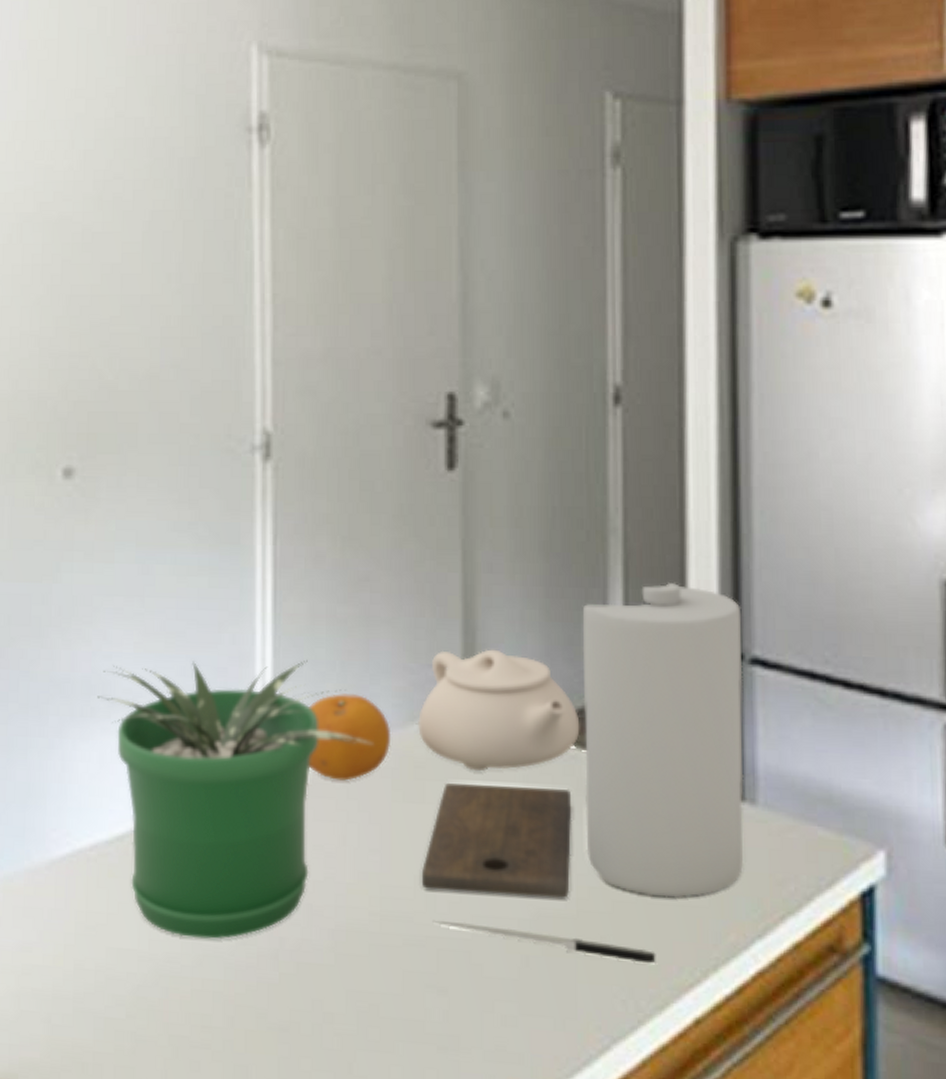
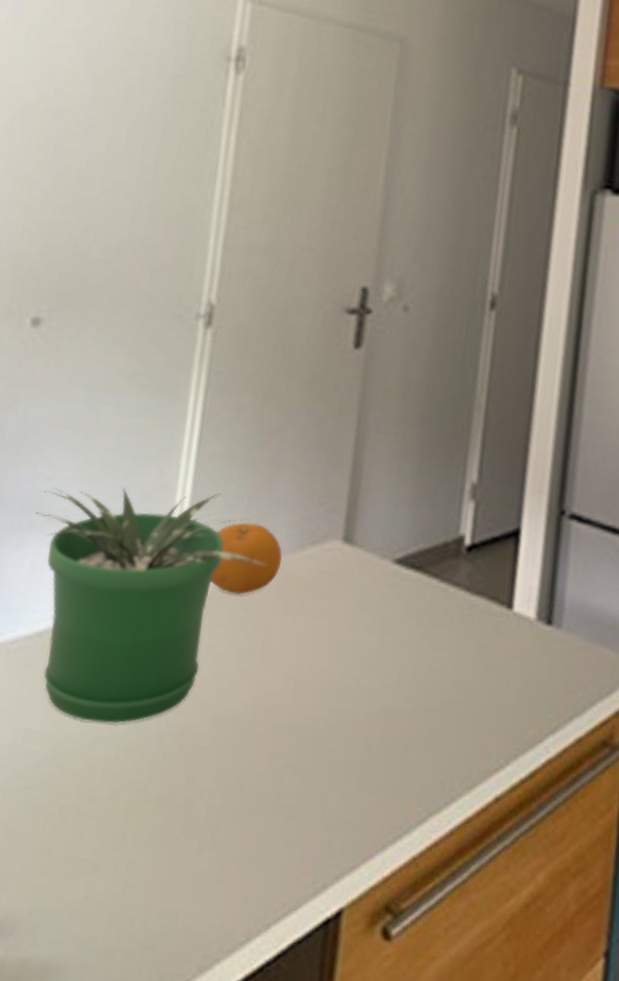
teapot: present [418,649,580,771] -> none [305,492,434,592]
cutting board: present [422,783,572,898] -> none [292,600,421,697]
kitchen knife: present [432,919,656,964] -> none [297,712,472,753]
paper towel holder: present [582,583,744,897] -> none [427,451,568,700]

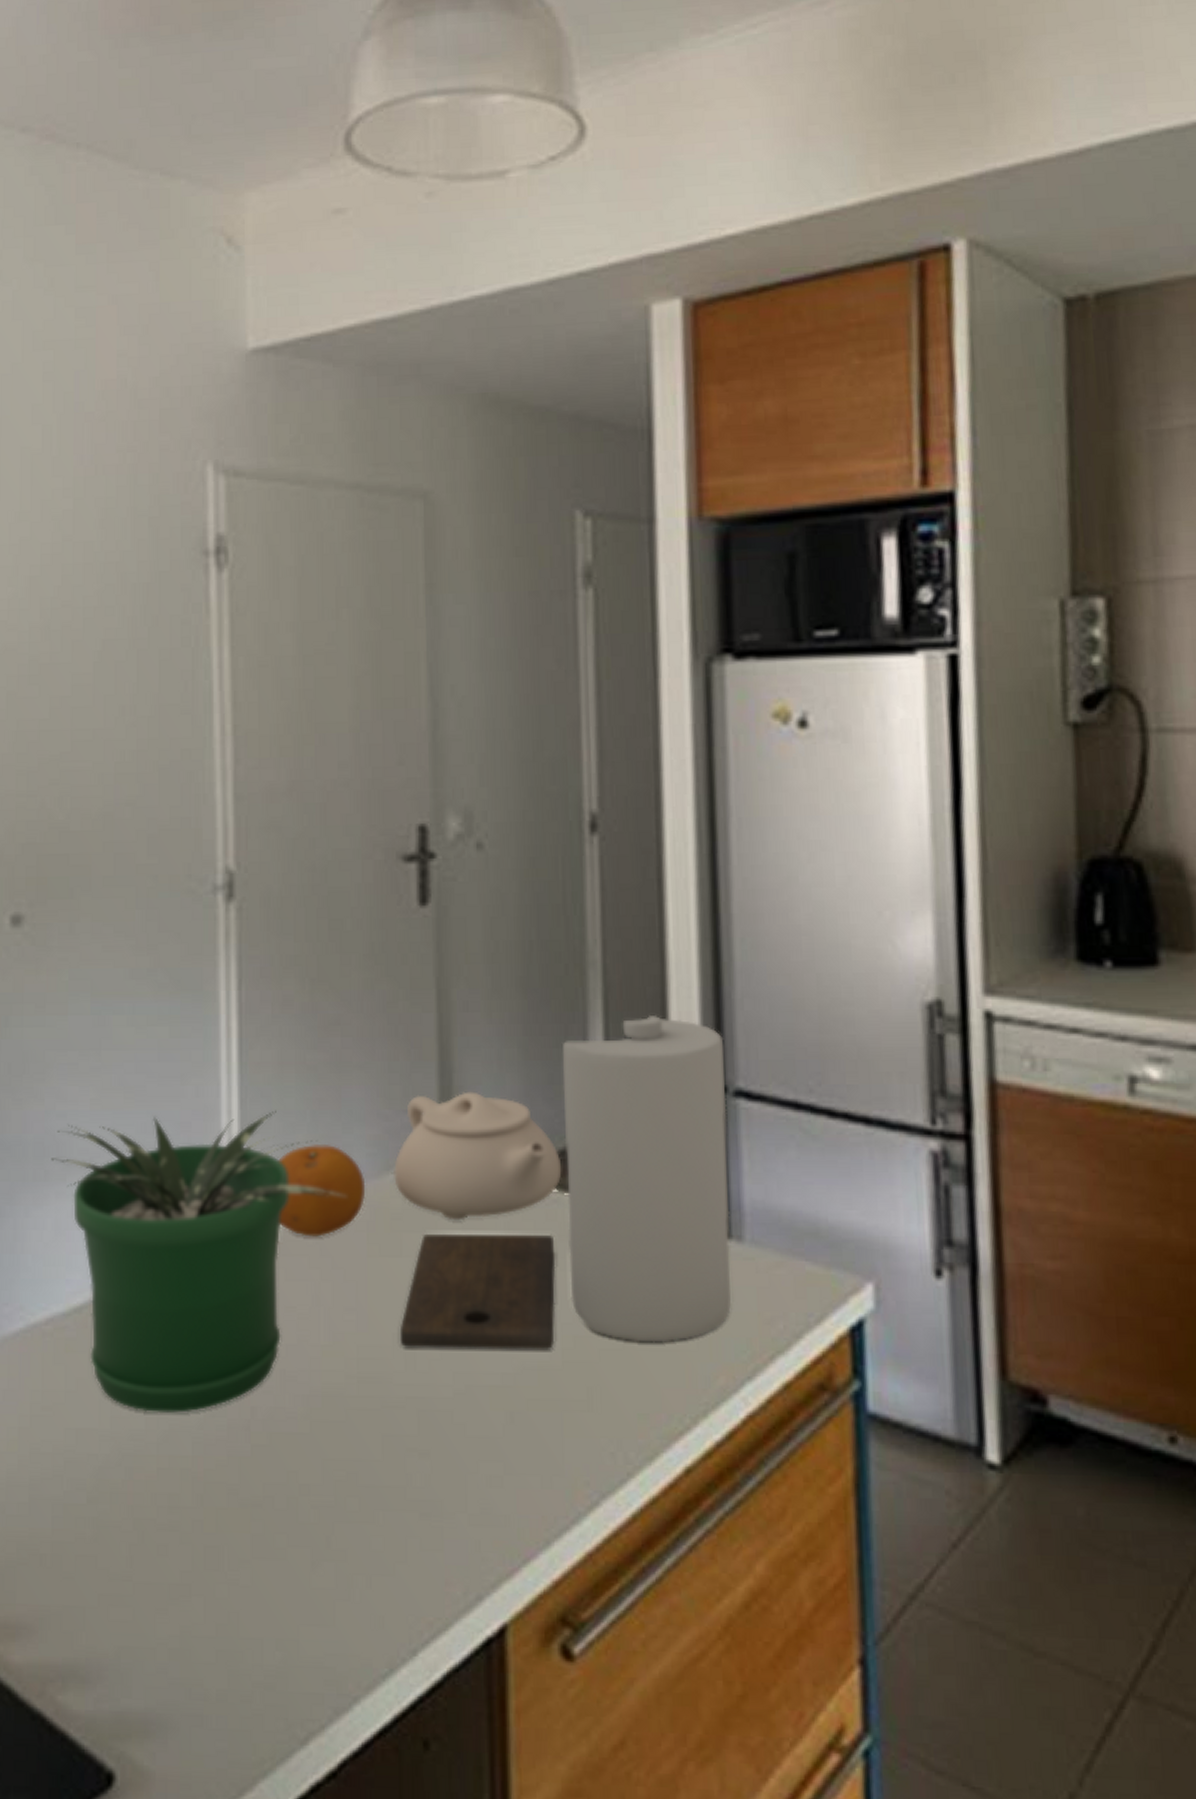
cutting board: none [292,600,421,697] -> present [401,1233,556,1349]
teapot: none [305,492,434,592] -> present [394,1091,562,1219]
paper towel holder: none [427,451,568,700] -> present [562,1016,731,1343]

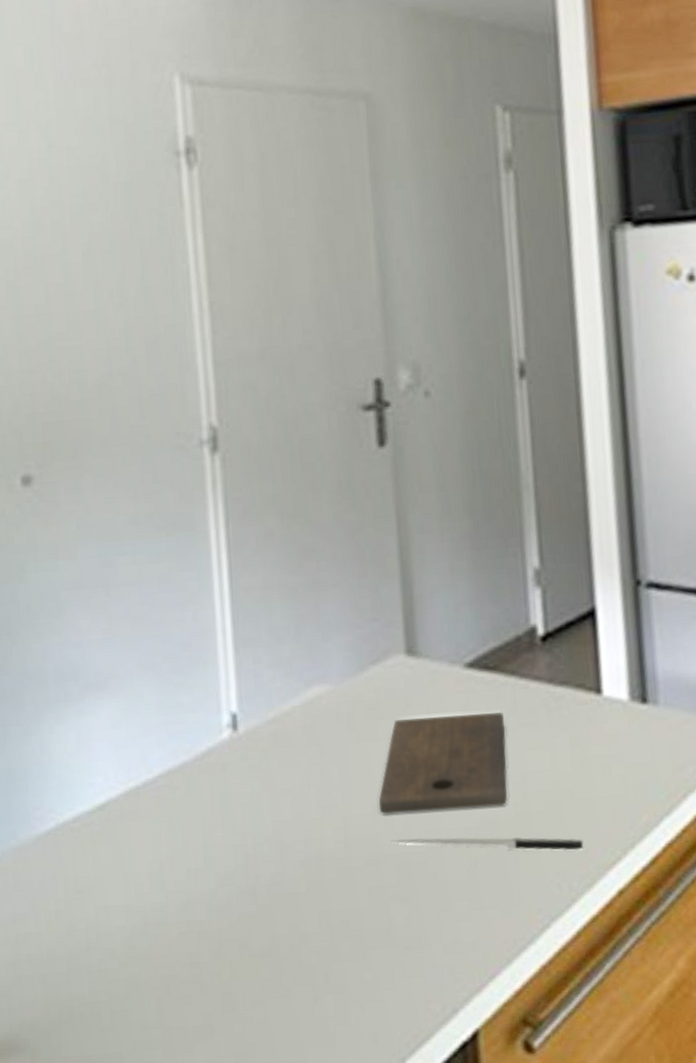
planter: present [51,1110,347,1413] -> none [70,627,329,887]
fruit: present [278,1145,366,1237] -> none [268,652,345,730]
teapot: present [394,1091,562,1219] -> none [367,599,508,706]
kitchen knife: none [412,1379,645,1413] -> present [391,837,584,851]
paper towel holder: present [562,1016,731,1343] -> none [504,526,650,793]

